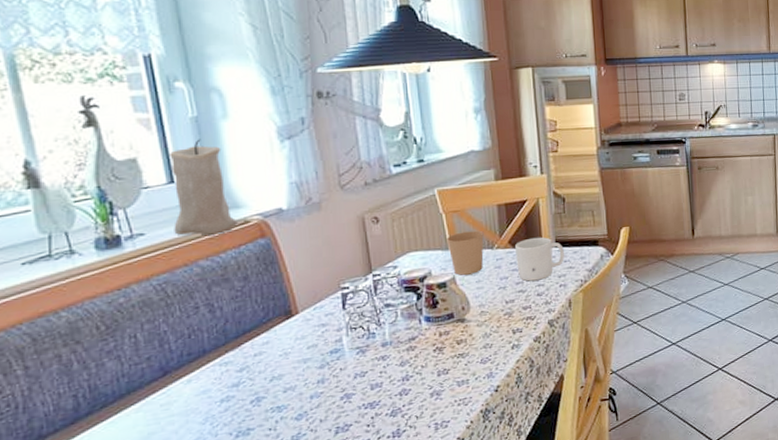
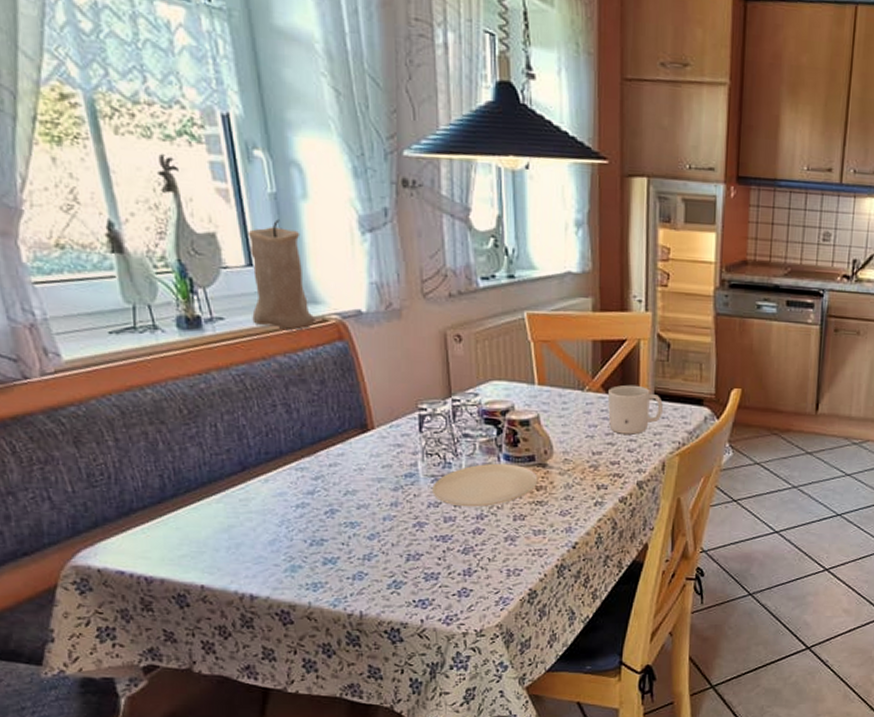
plate: none [358,324,458,373] -> present [432,463,538,507]
dixie cup: present [447,230,484,276] -> none [533,366,575,416]

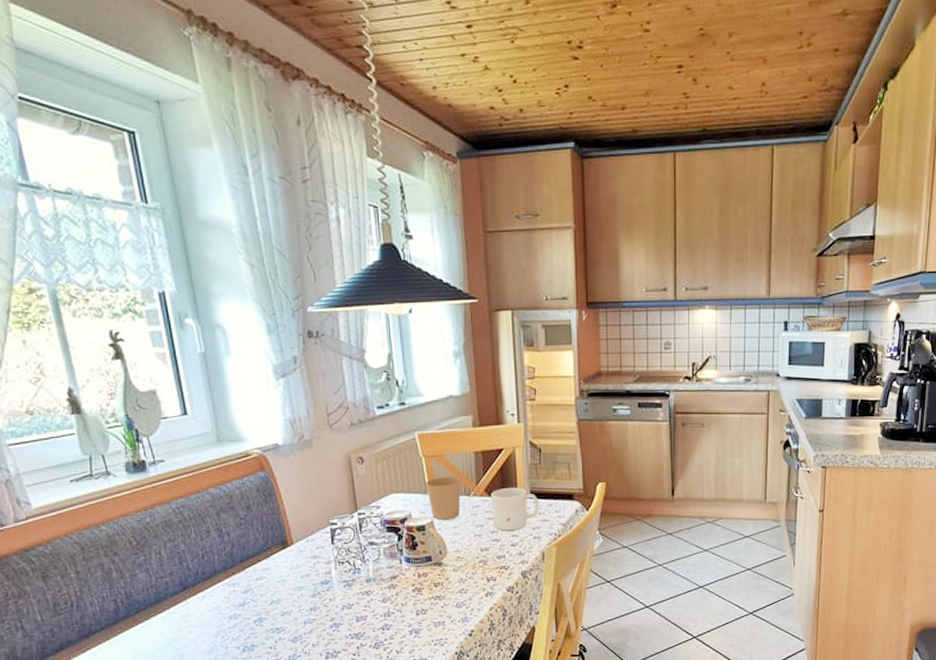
candle: present [248,219,316,330] -> none [182,374,241,465]
plate: present [432,463,538,507] -> none [345,565,436,607]
dixie cup: none [533,366,575,416] -> present [426,476,461,520]

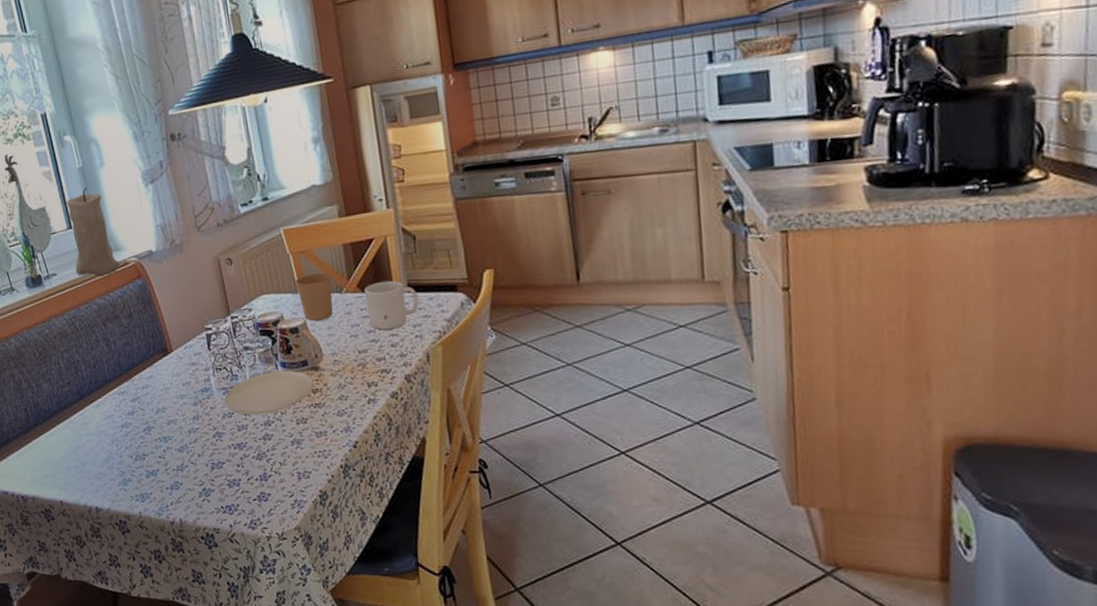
candle: none [182,374,241,465] -> present [66,187,120,276]
plate: none [345,565,436,607] -> present [224,370,314,415]

